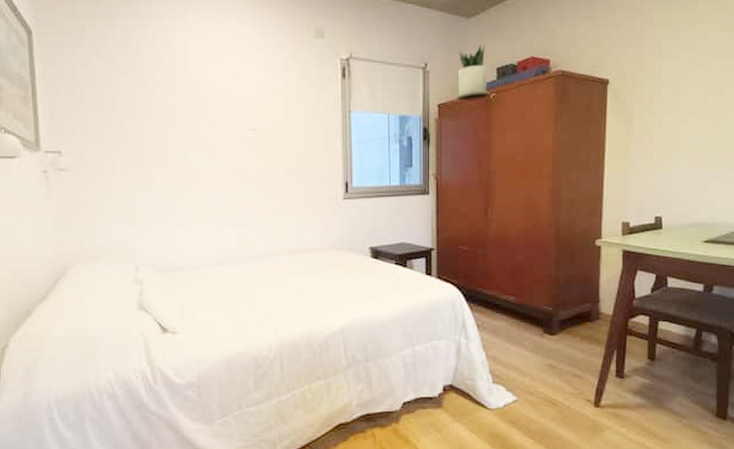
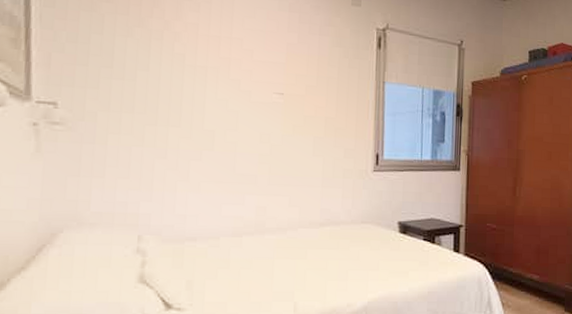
planter: present [455,44,490,101] -> none [489,27,522,81]

